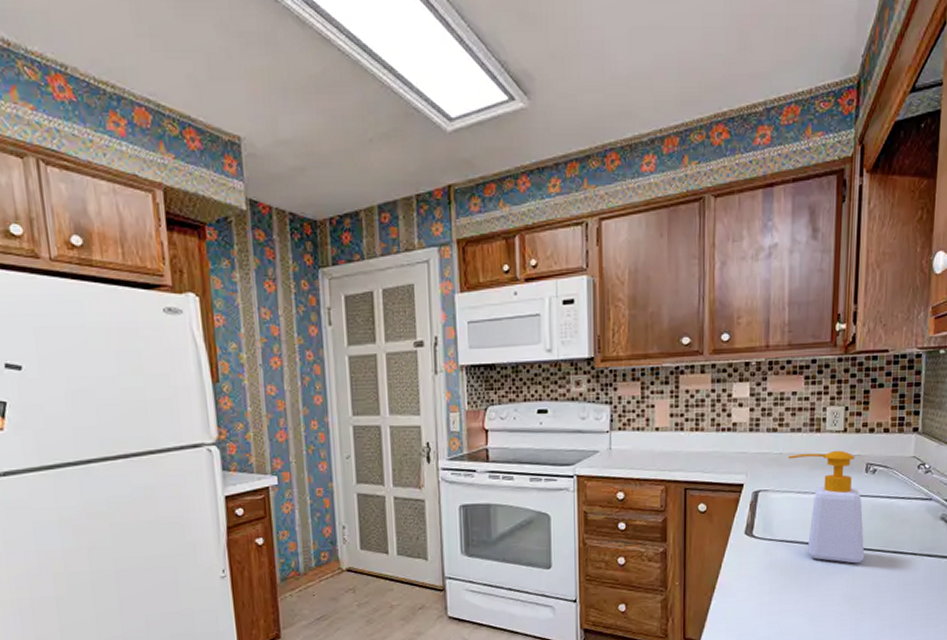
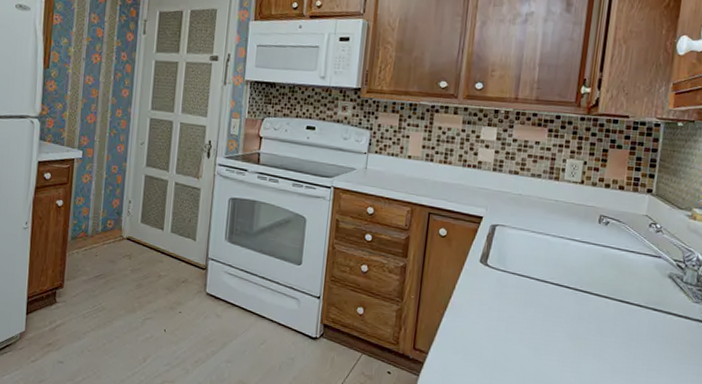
soap bottle: present [787,450,865,564] -> none [526,197,594,306]

